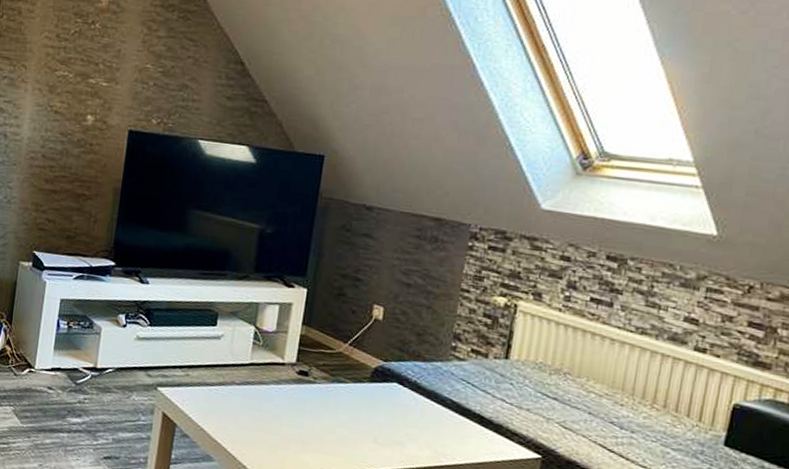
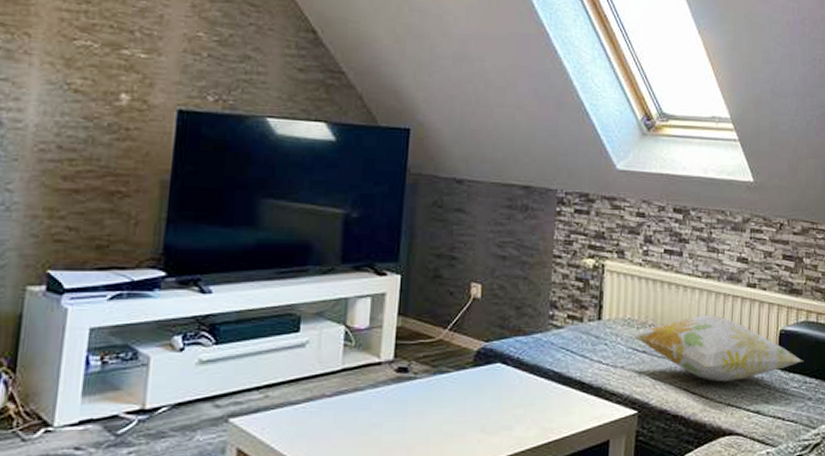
decorative pillow: none [543,372,762,448] -> present [632,314,803,382]

